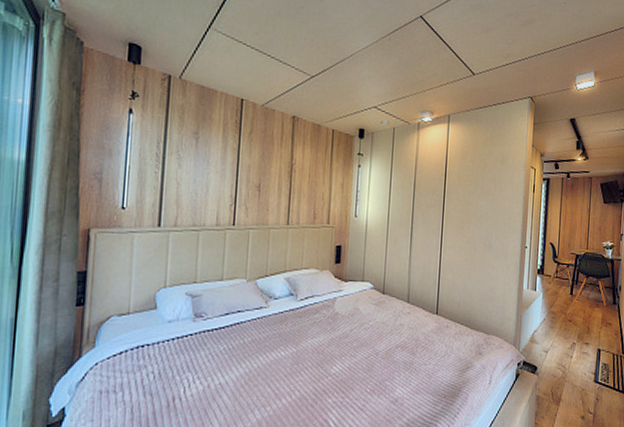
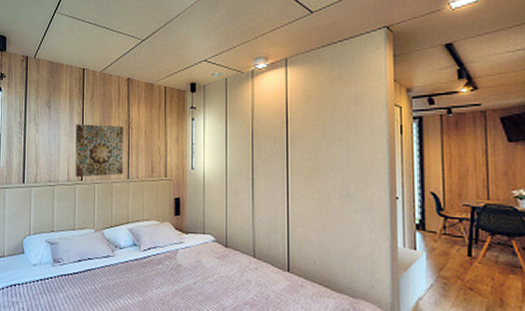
wall art: none [226,162,286,222] -> present [75,124,124,178]

